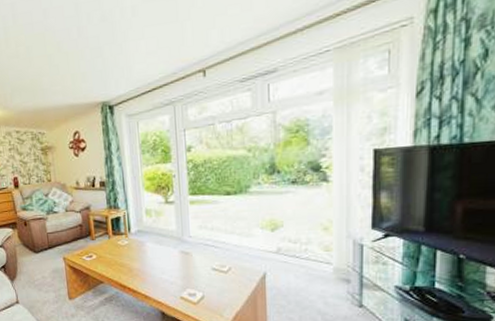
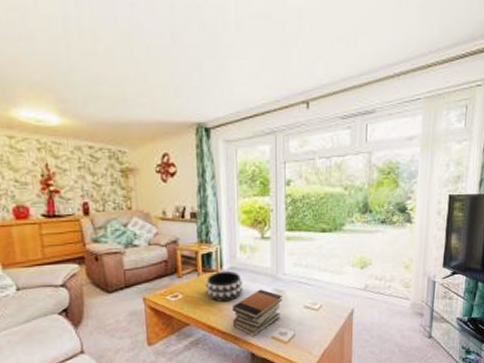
decorative bowl: none [115,233,151,262] -> present [205,270,243,302]
book stack: none [141,251,189,297] -> present [231,289,282,337]

